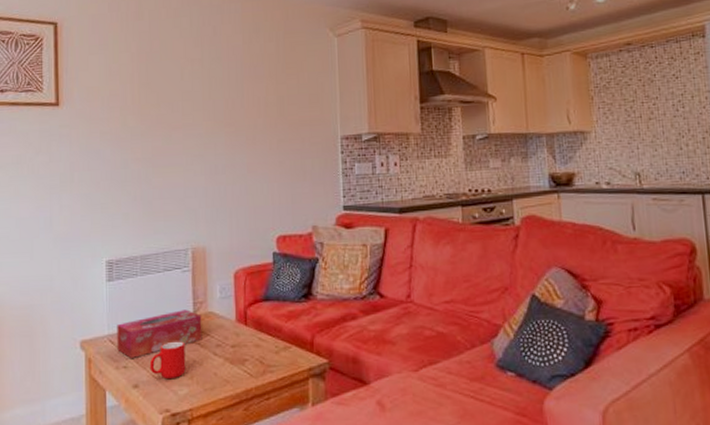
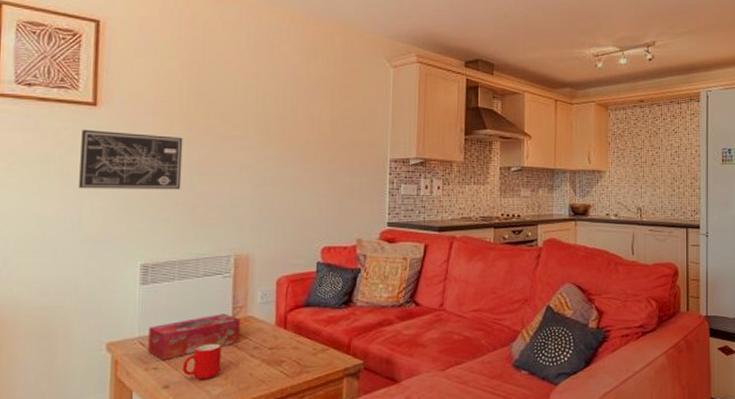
wall art: none [48,129,138,188] -> present [79,129,183,190]

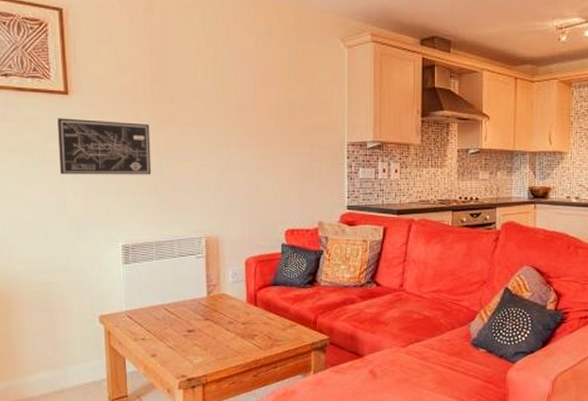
tissue box: present [148,314,241,360] -> none [134,291,216,331]
cup: present [182,343,222,380] -> none [166,318,200,350]

